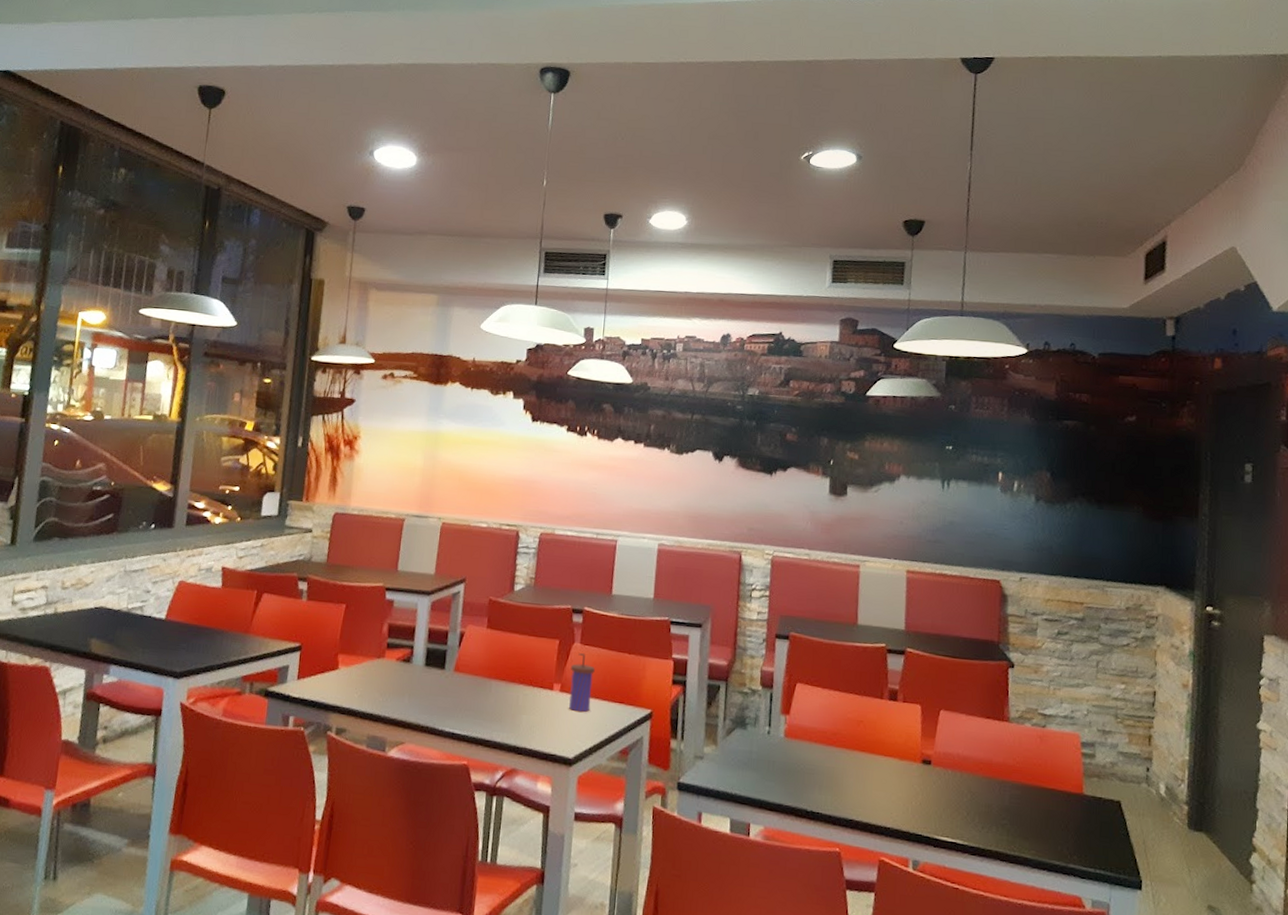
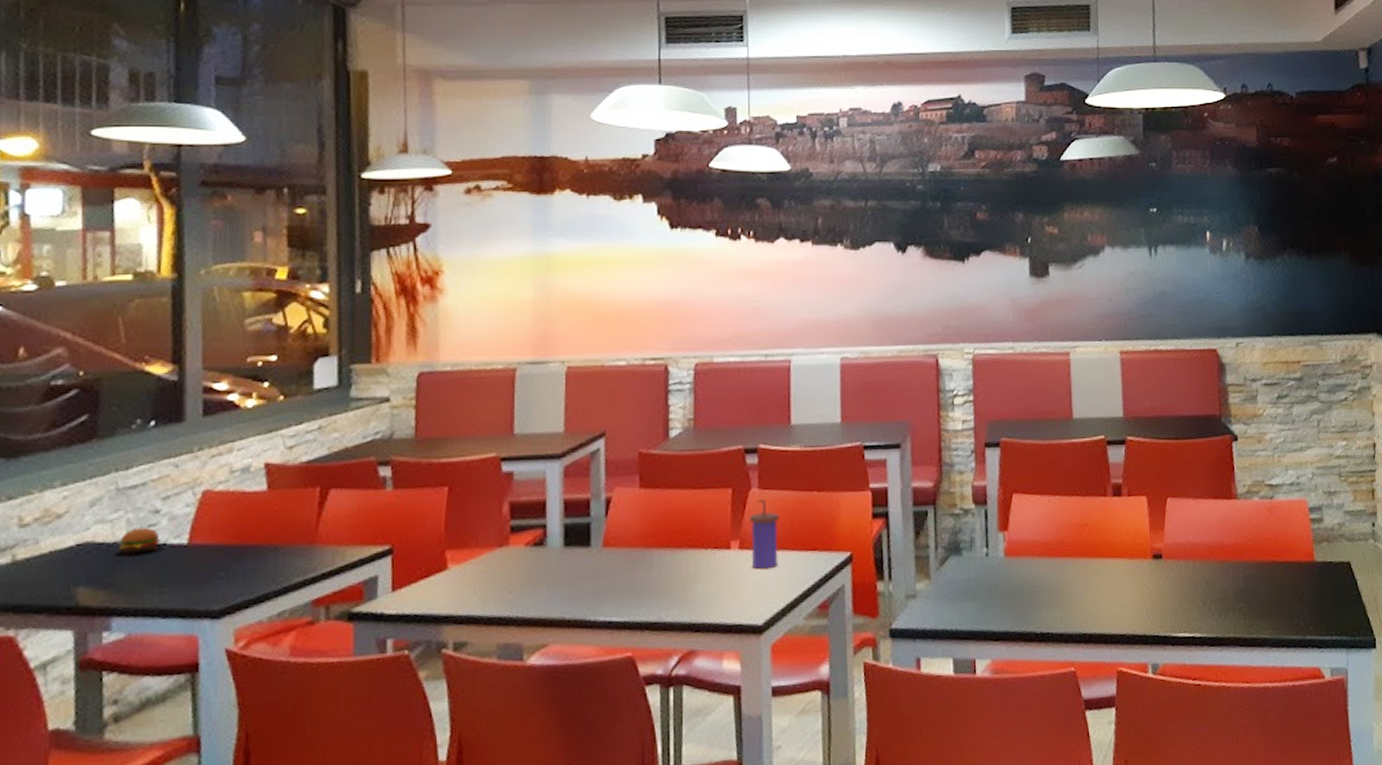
burger: none [117,602,151,623] -> present [113,527,165,558]

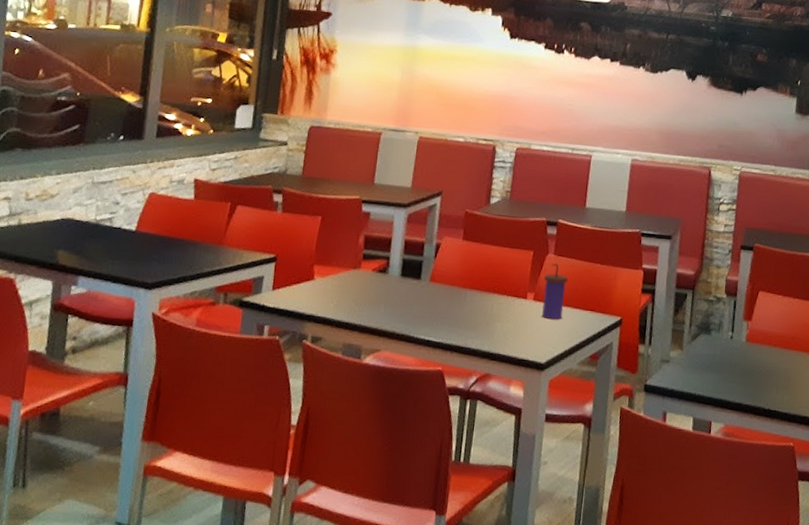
burger: present [113,527,165,558] -> none [85,213,120,235]

